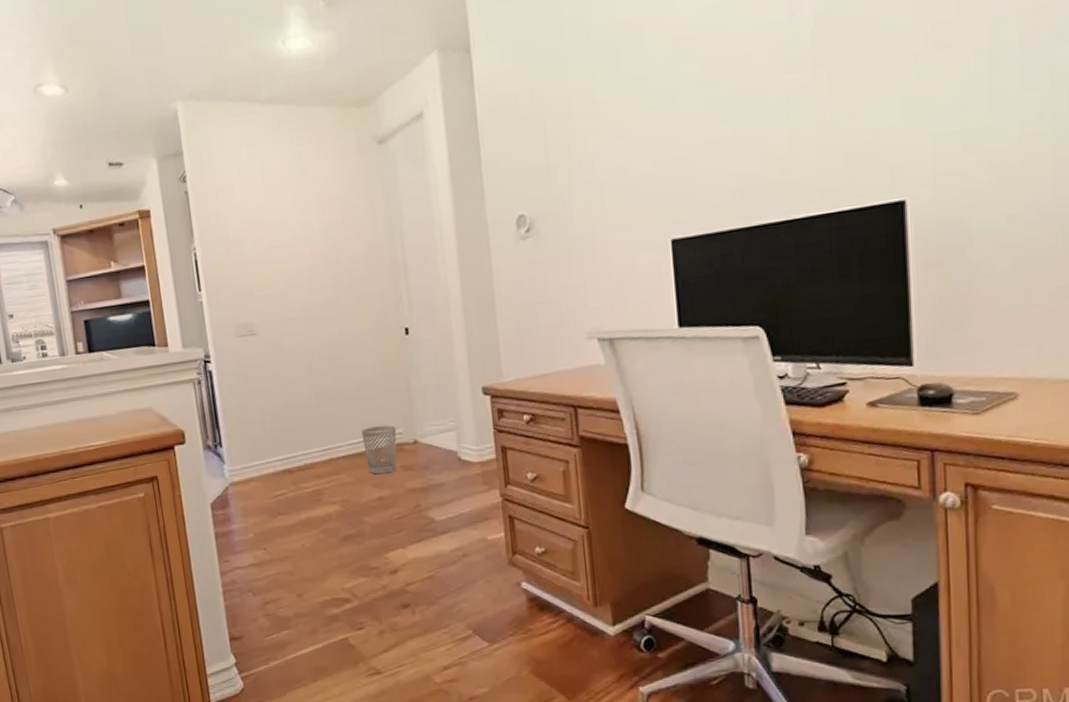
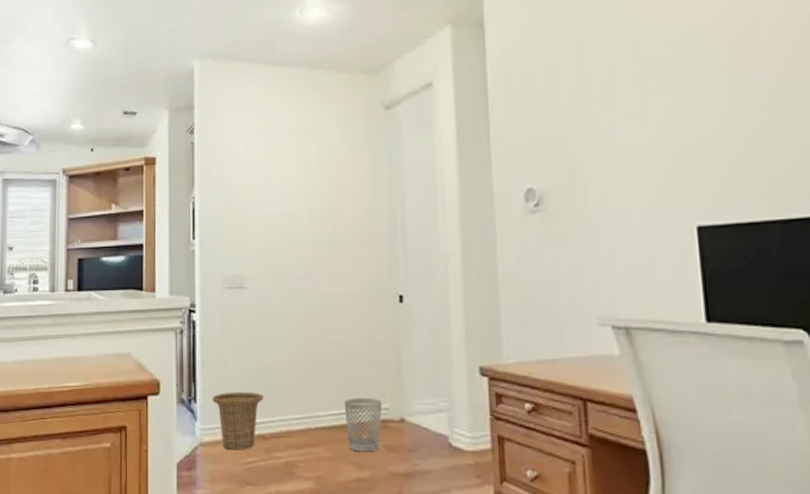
basket: none [237,431,287,486] -> present [212,391,264,450]

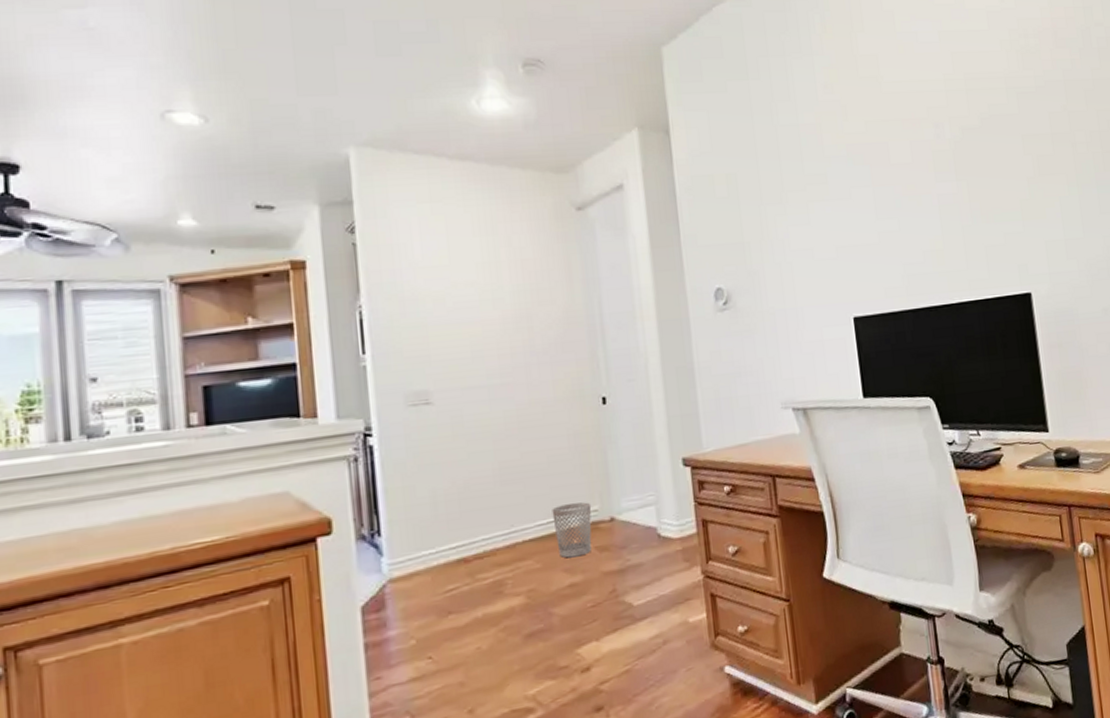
basket: present [212,391,264,450] -> none [400,514,463,581]

